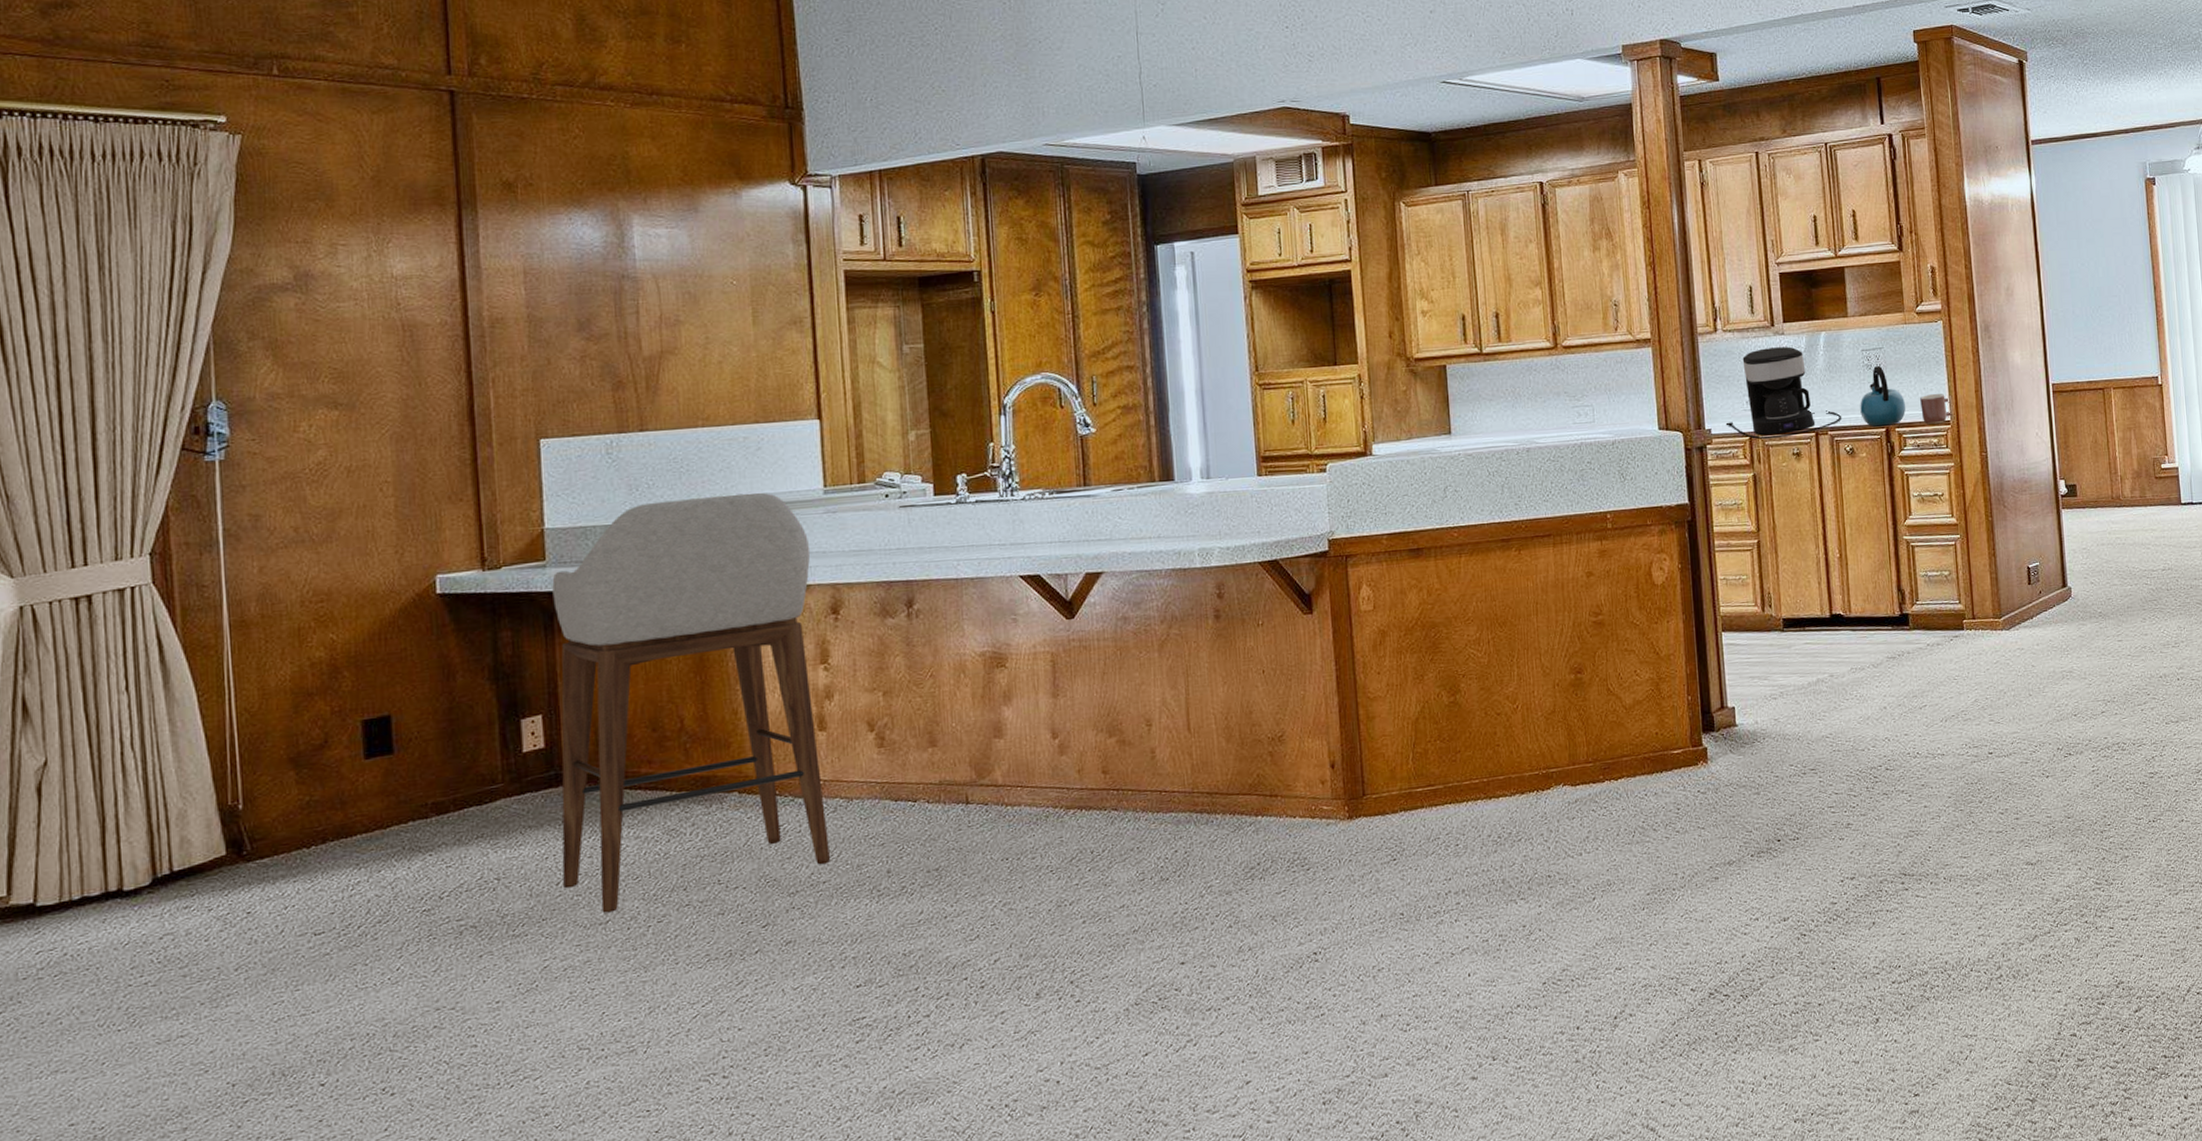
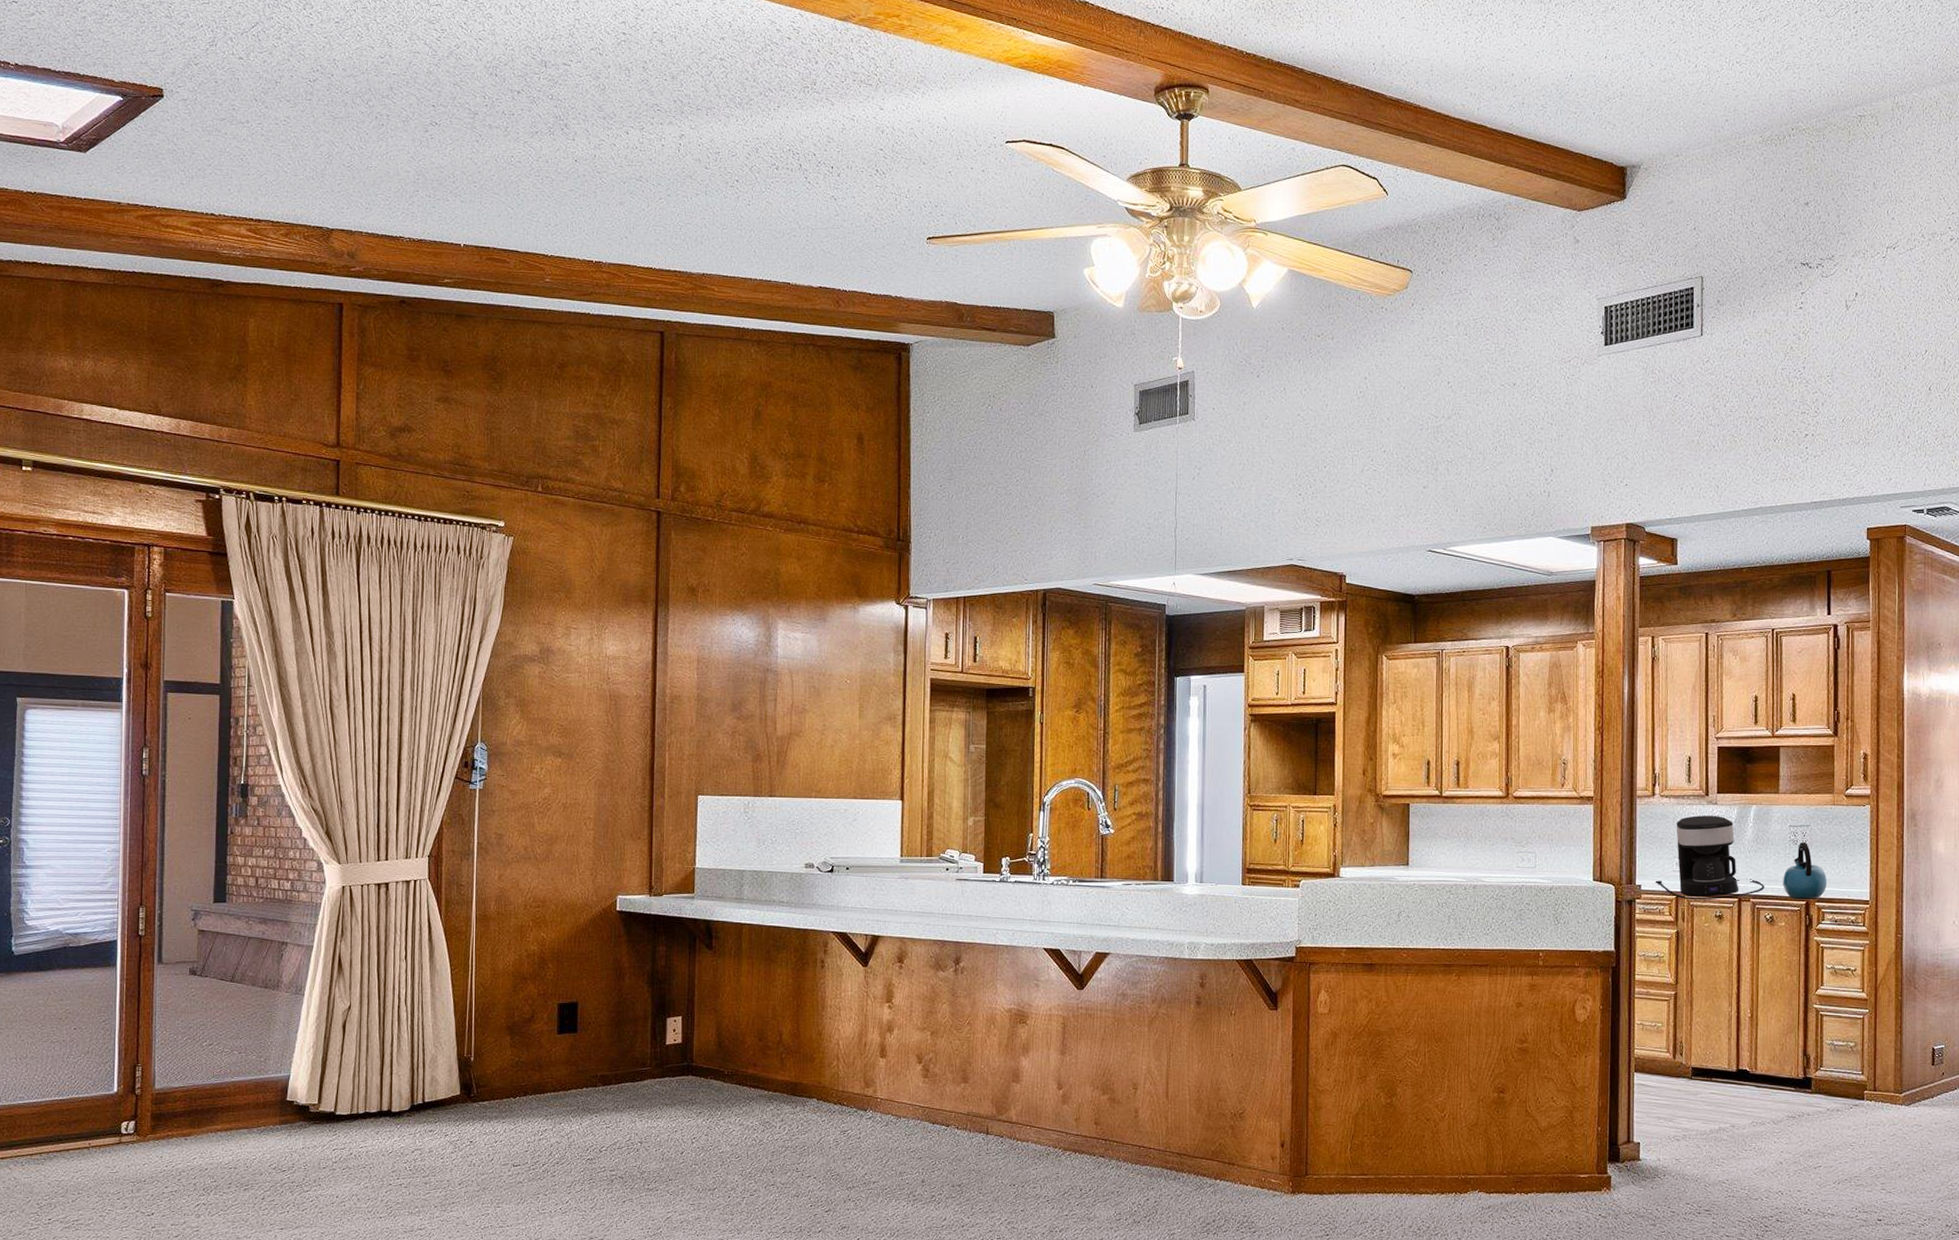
bar stool: present [552,492,830,914] -> none [686,854,885,1182]
mug: present [1919,394,1954,425] -> none [1841,874,1873,903]

